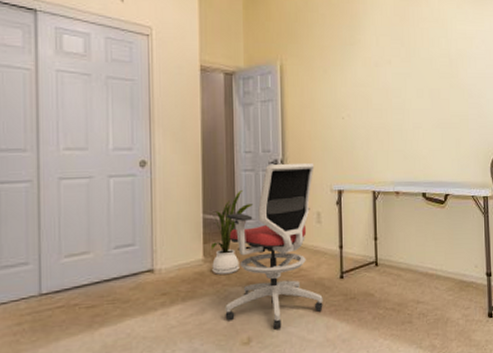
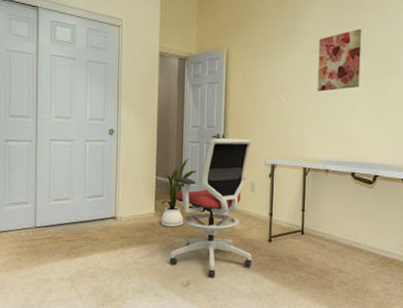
wall art: none [380,41,424,107] -> present [317,29,362,92]

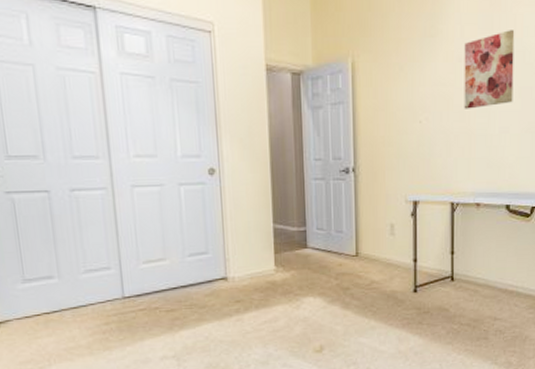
house plant: present [160,159,198,228] -> none [281,200,325,285]
office chair: present [169,138,252,278] -> none [297,171,396,339]

